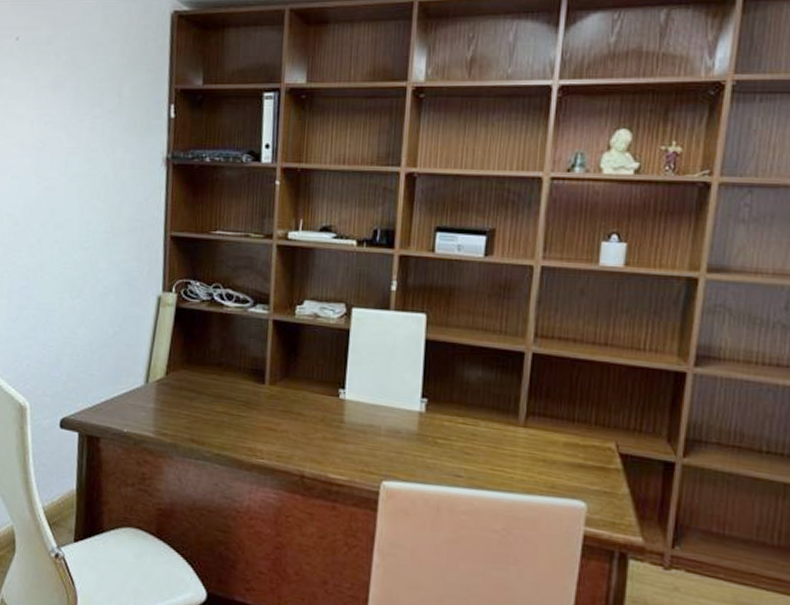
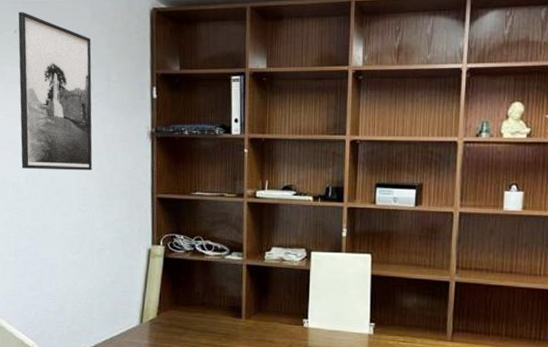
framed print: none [18,16,102,202] -> present [18,12,93,171]

